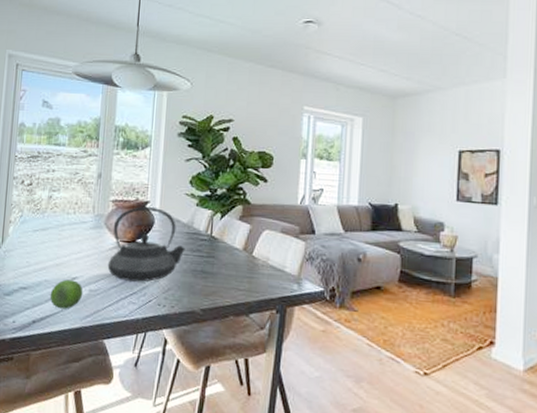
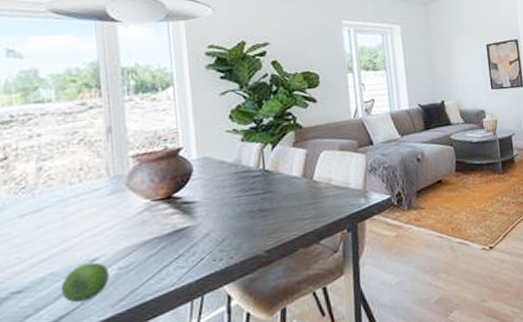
teapot: present [107,207,185,282] -> none [138,152,236,245]

